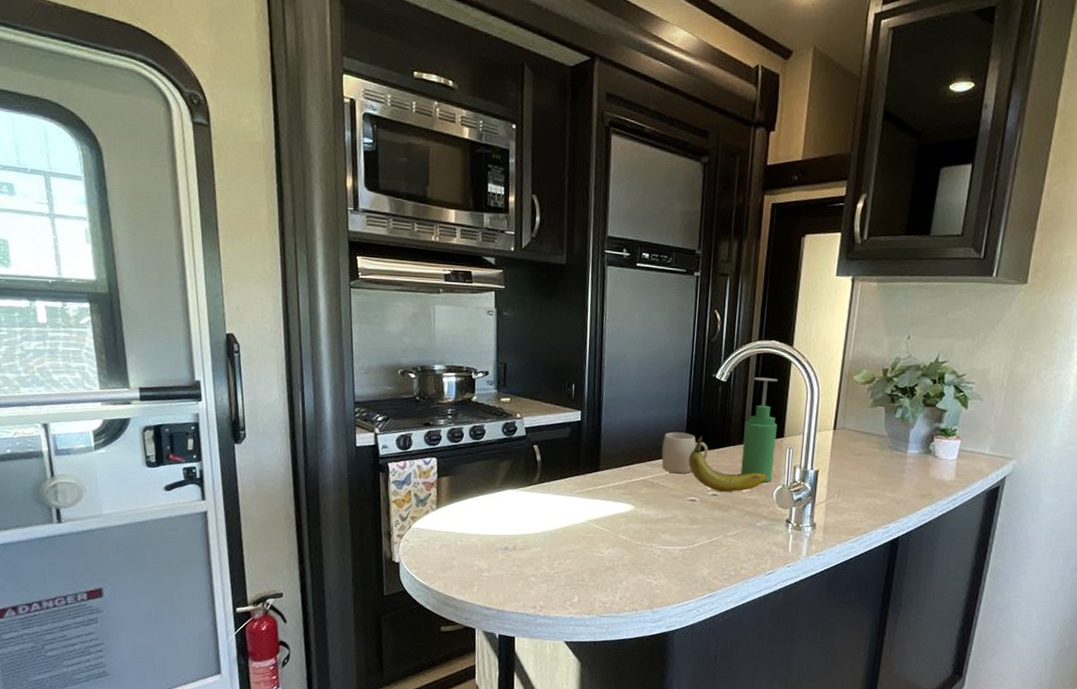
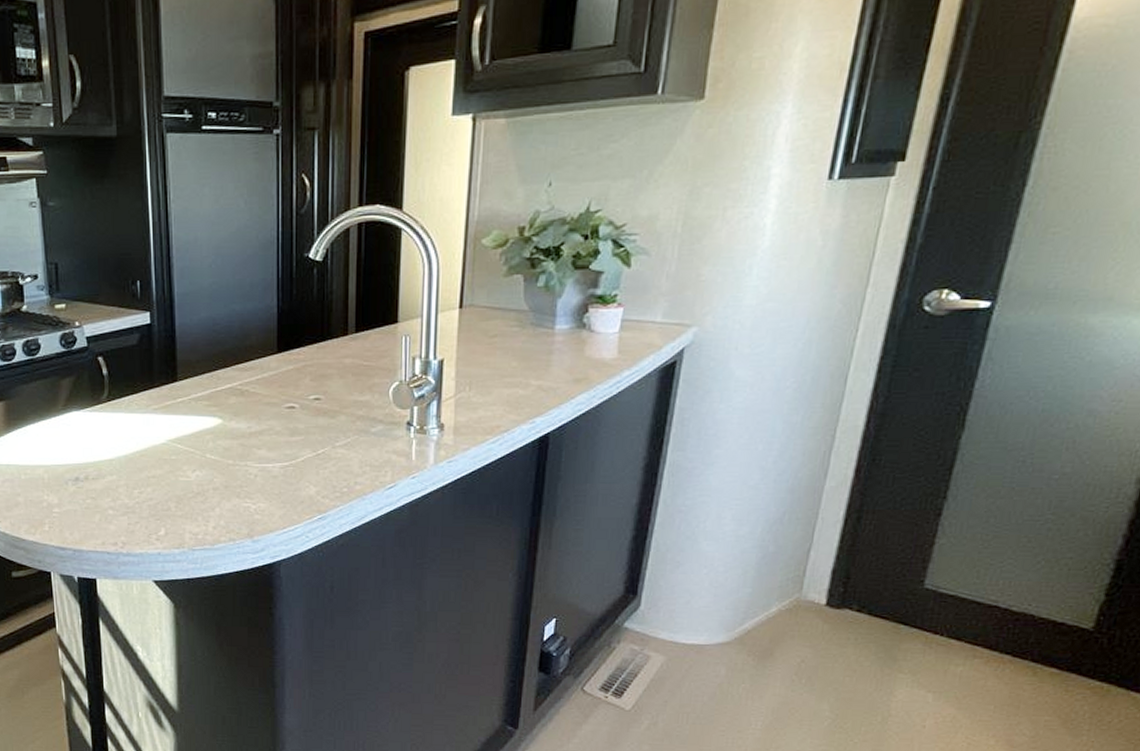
mug: present [661,432,709,474] -> none [250,327,306,377]
fruit: present [688,435,768,493] -> none [283,328,381,395]
soap dispenser: present [740,377,778,483] -> none [347,252,389,380]

